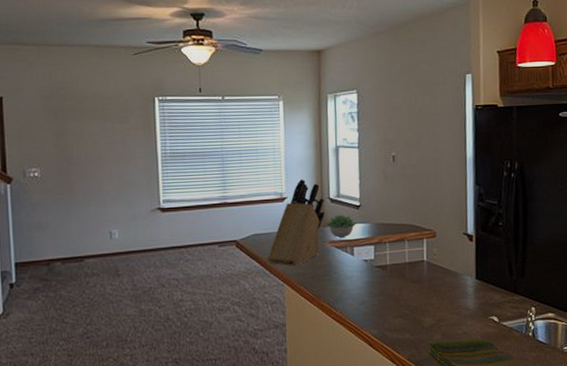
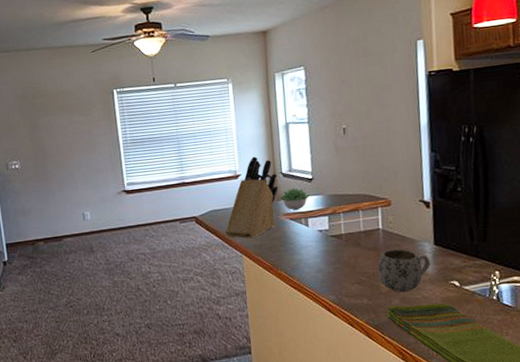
mug: none [421,281,472,328] -> present [377,248,431,293]

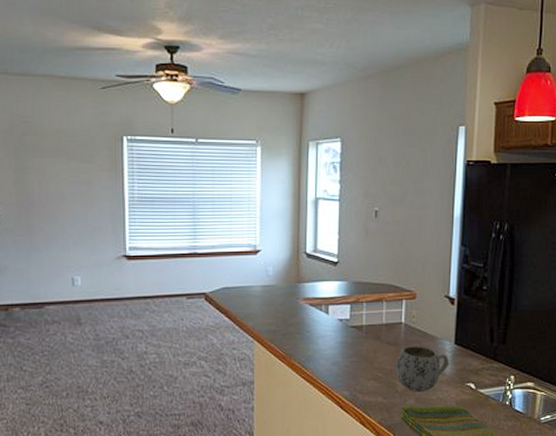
knife block: present [225,156,278,239] -> none [238,231,301,323]
succulent plant: present [279,188,310,211] -> none [300,271,334,296]

